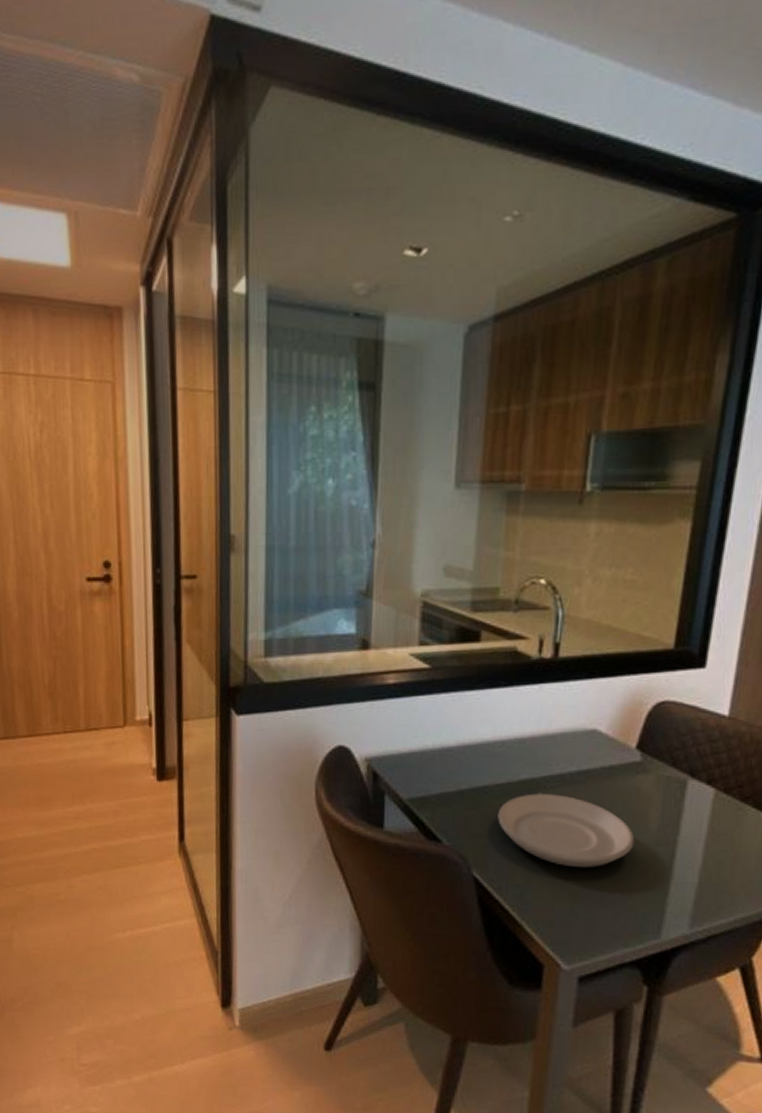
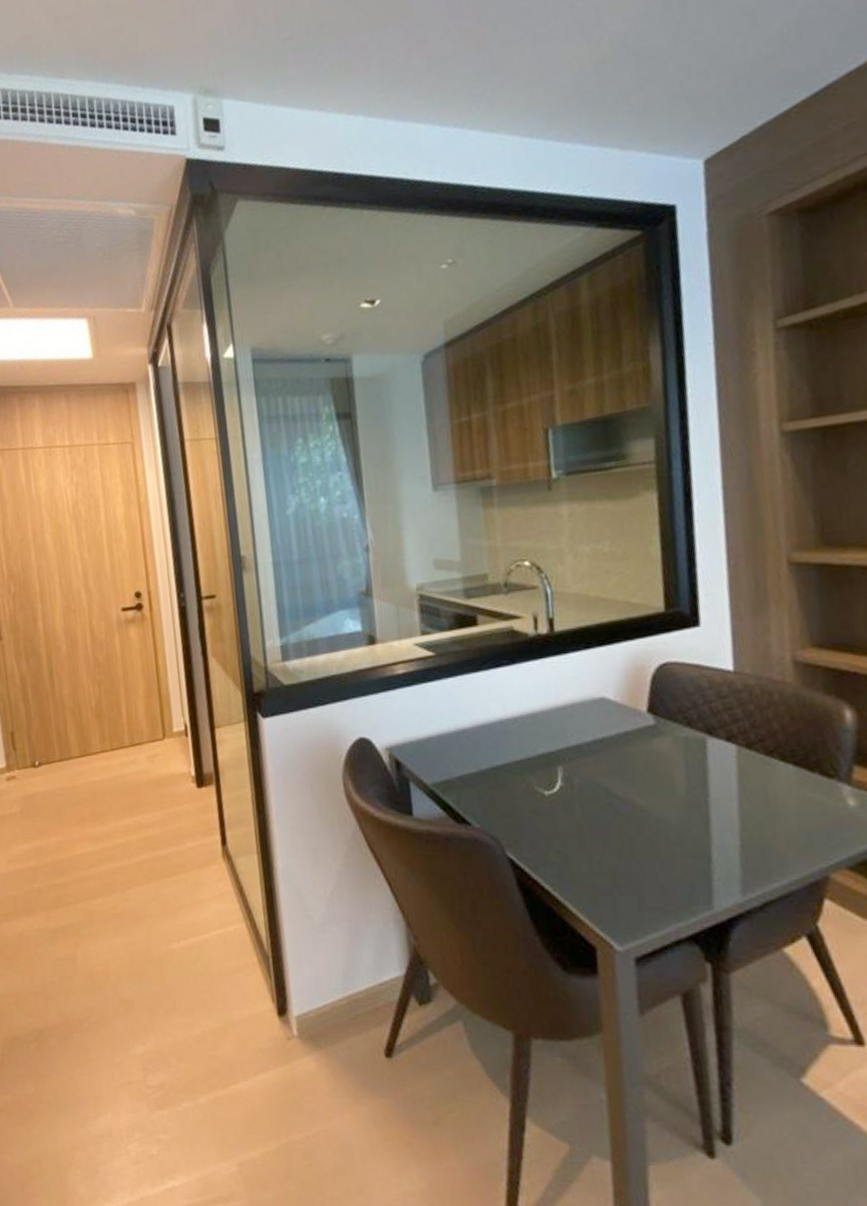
plate: present [497,793,635,868] -> none [522,765,666,840]

